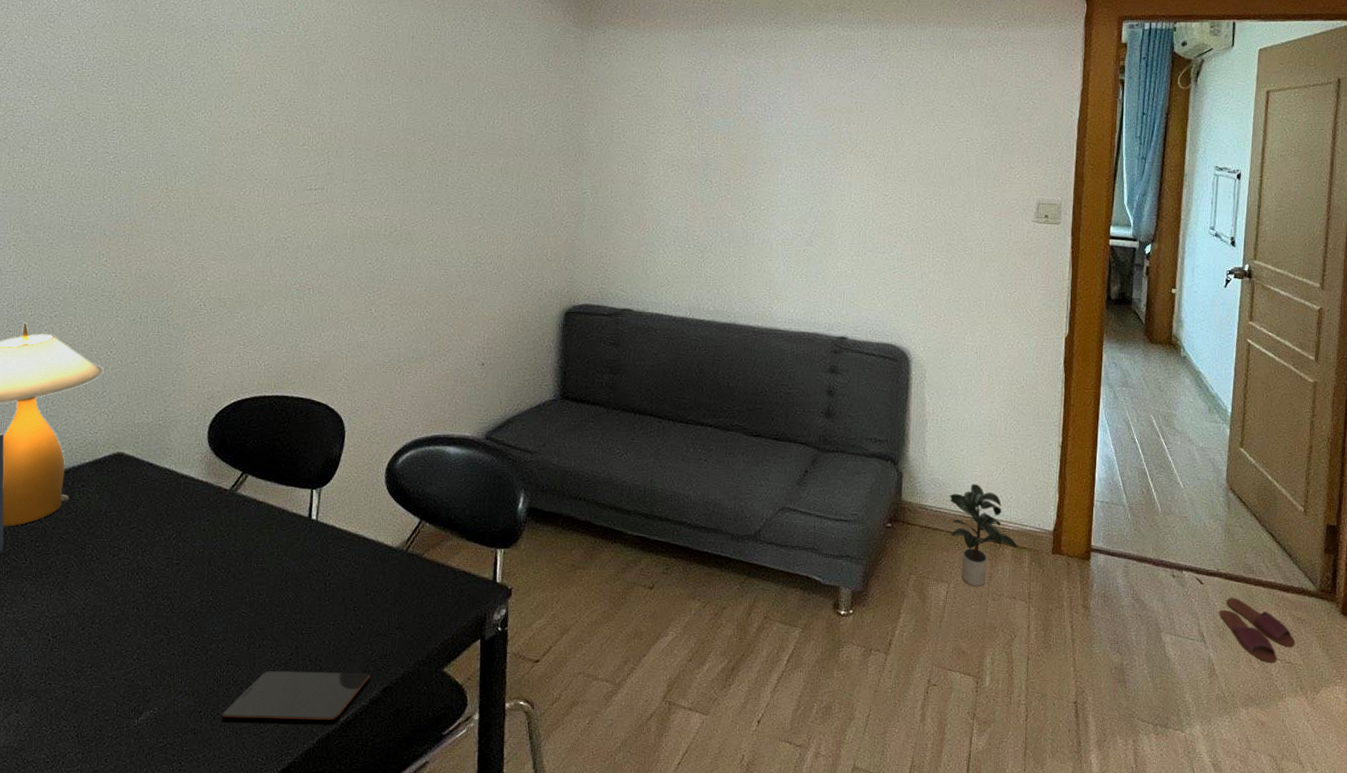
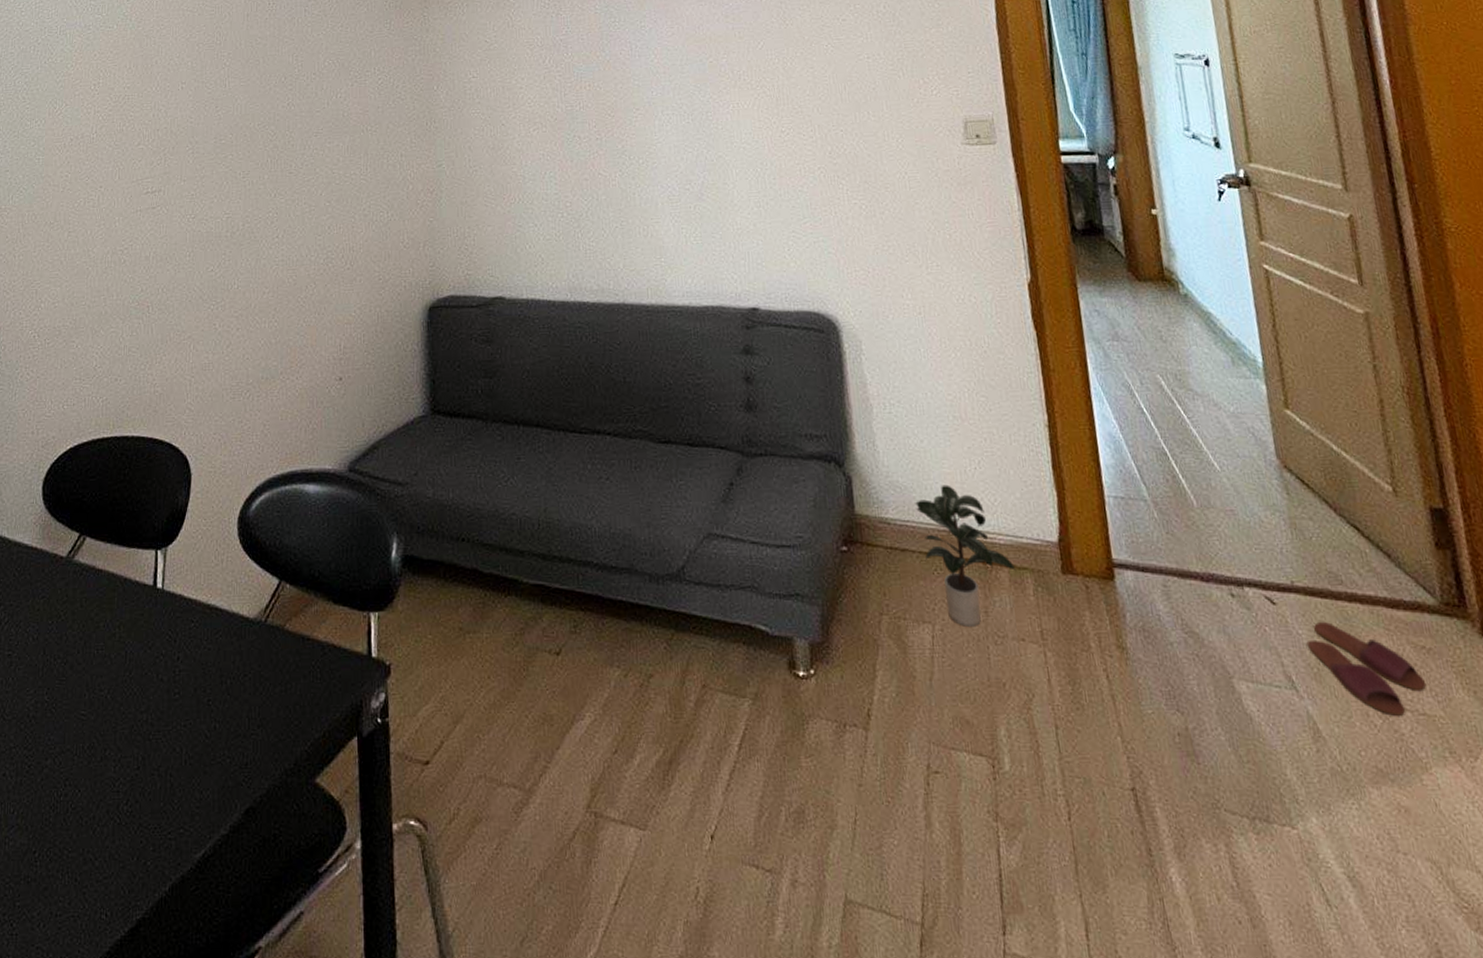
phone: present [222,670,371,725] -> none [59,788,230,867]

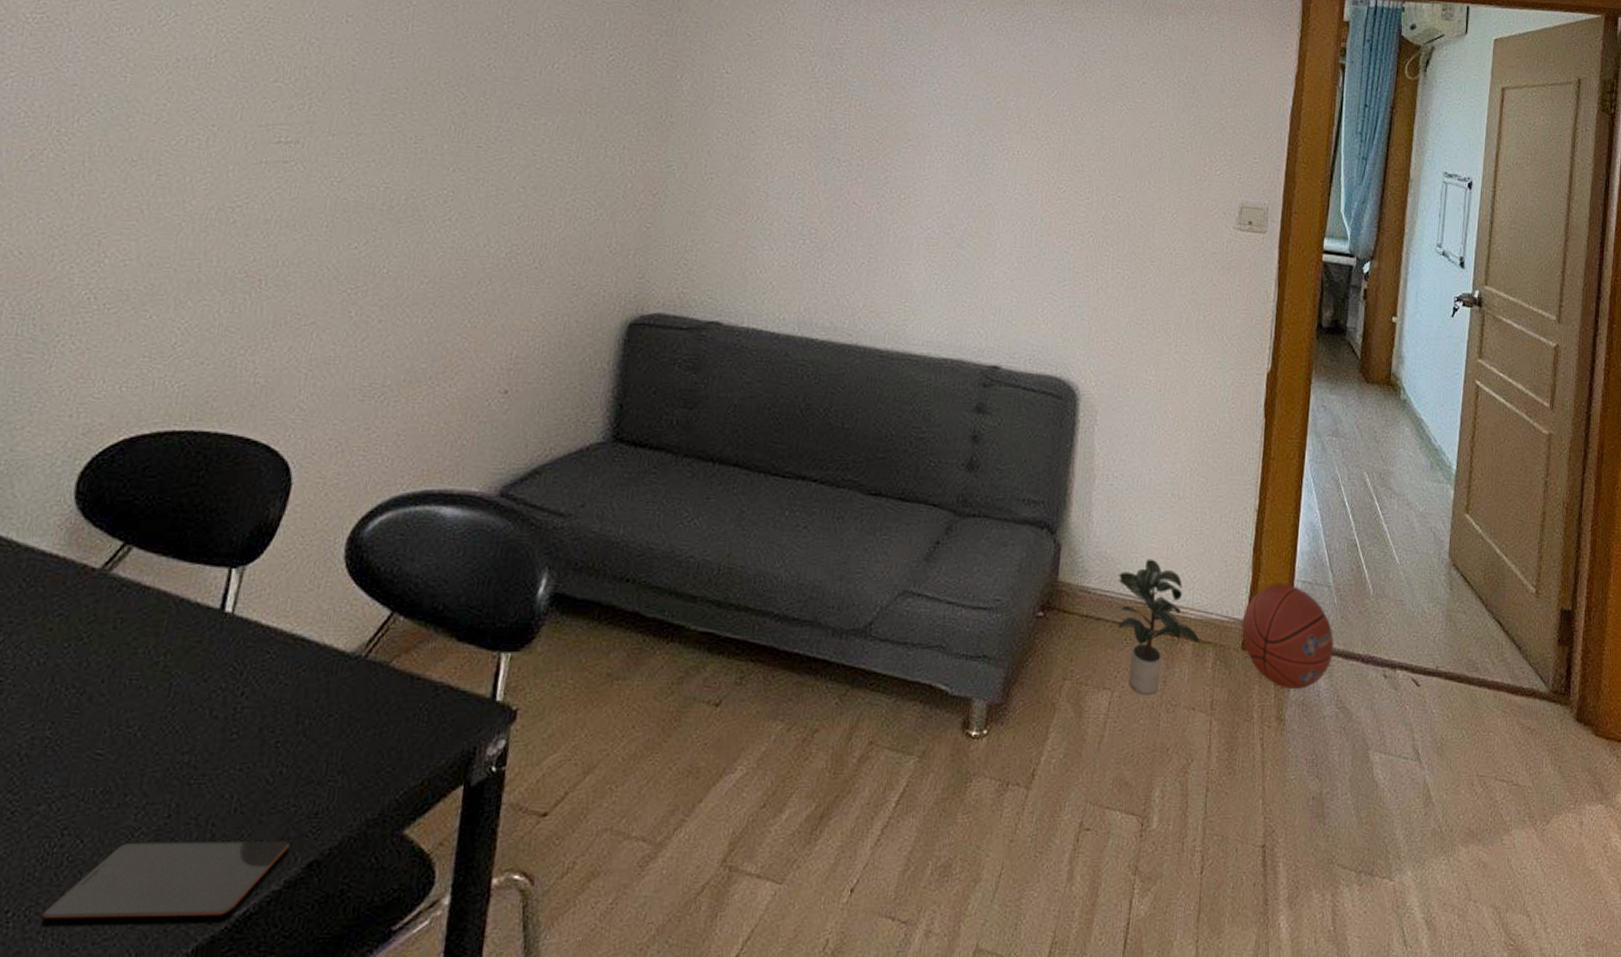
phone: none [59,788,230,867] -> present [41,840,291,928]
basketball: none [1056,501,1166,614] -> present [1242,584,1334,689]
slippers: present [1306,621,1426,716] -> none [1437,702,1523,785]

